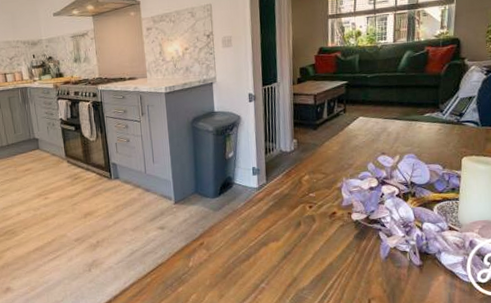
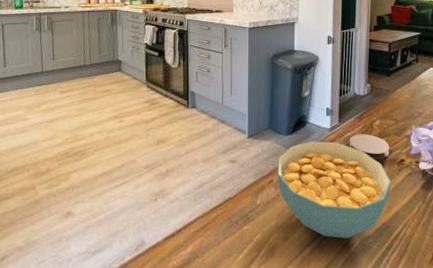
cereal bowl: none [206,201,324,292] -> present [277,141,391,238]
coaster: none [278,190,321,214] -> present [349,134,390,159]

